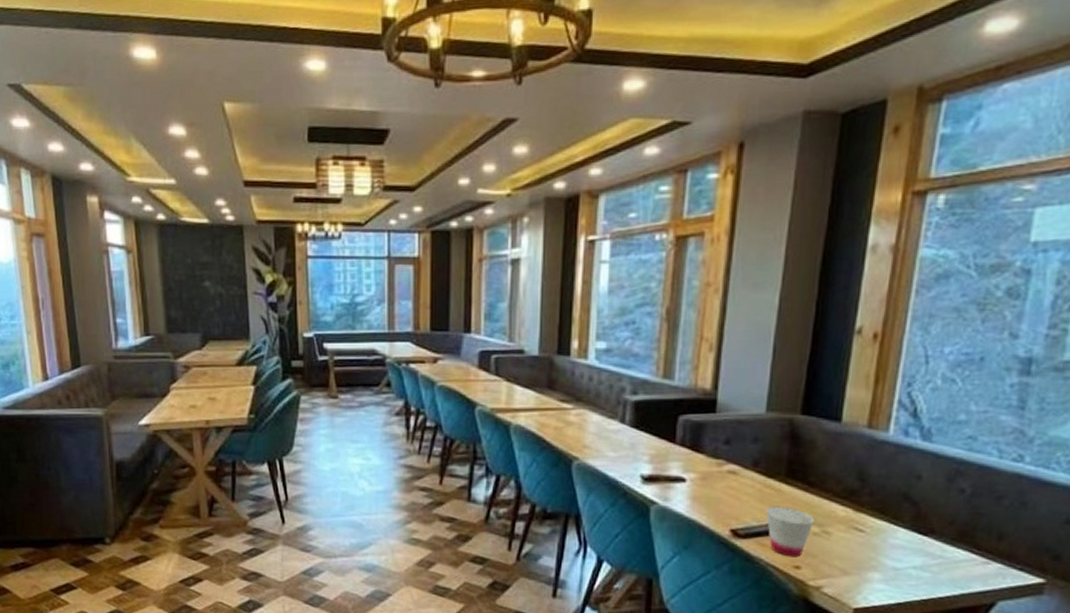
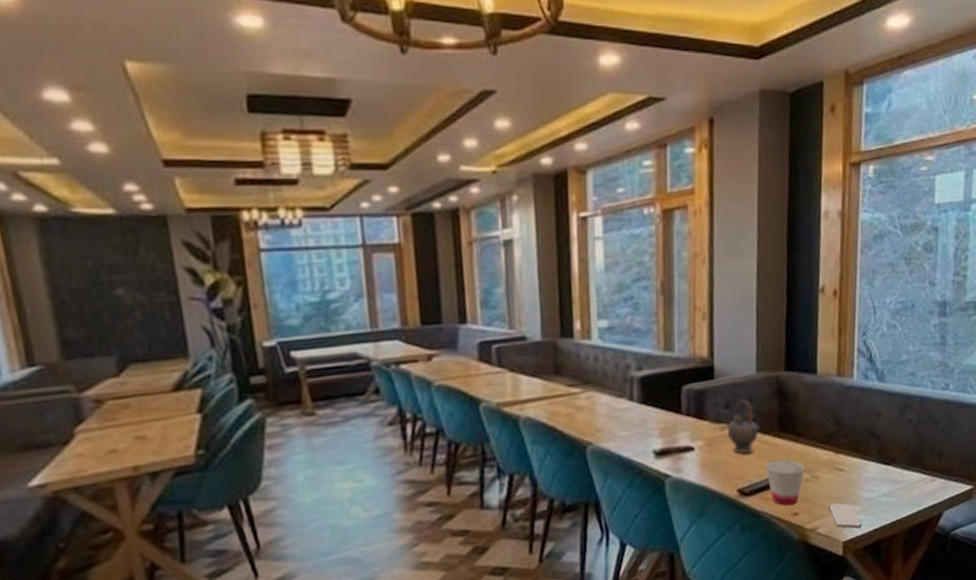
teapot: none [724,437,765,495] -> present [726,399,760,454]
smartphone: none [841,564,881,598] -> present [829,503,862,529]

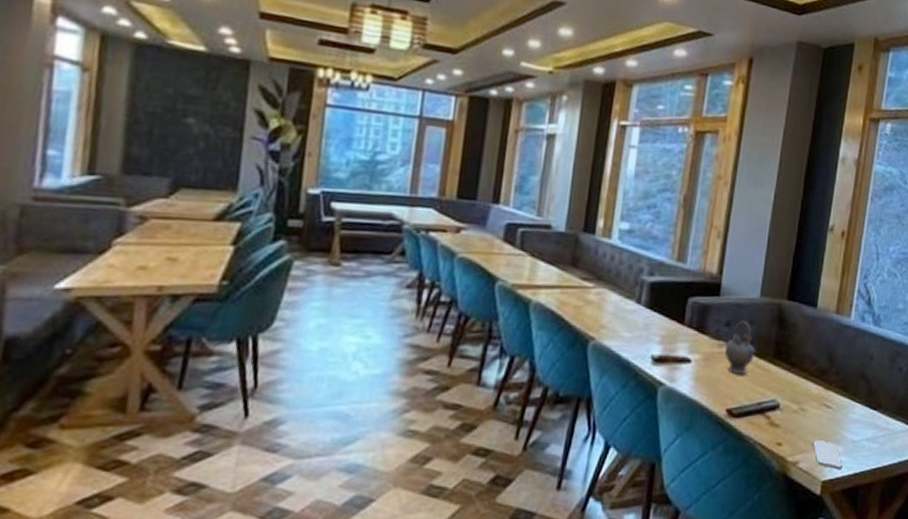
cup: present [765,459,804,506] -> none [756,385,794,435]

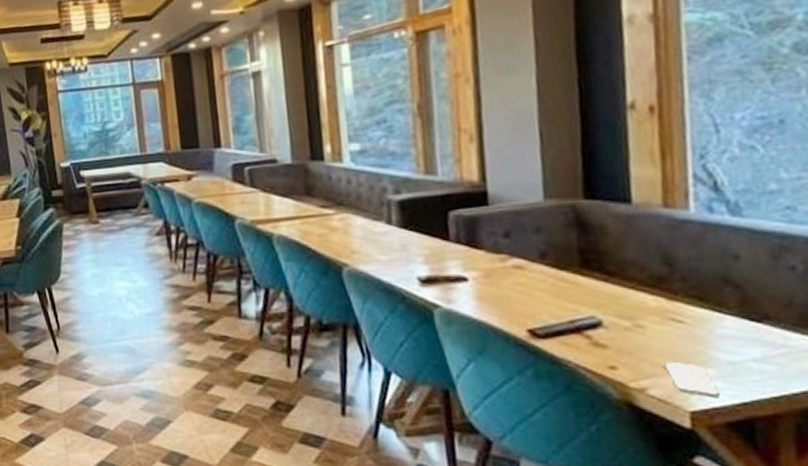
teapot: present [724,320,757,375] -> none [508,228,554,290]

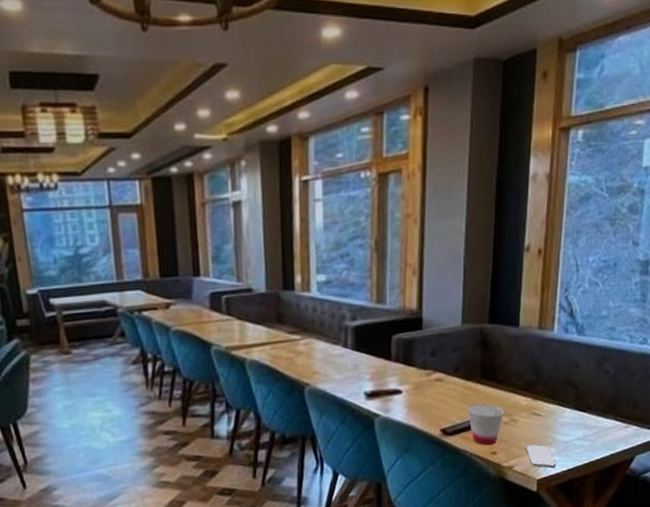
cup: none [563,300,622,357] -> present [467,403,504,446]

